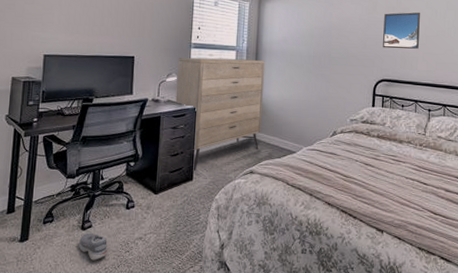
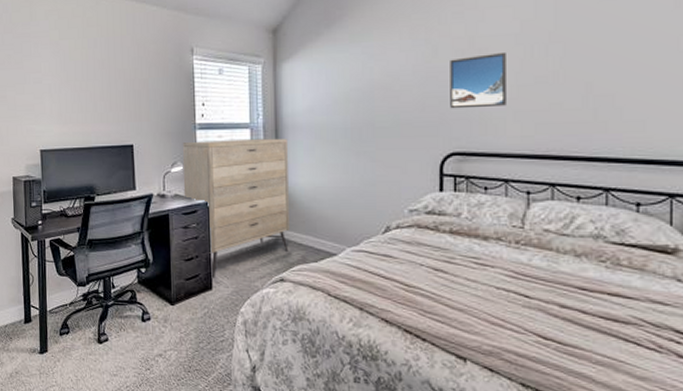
shoe: present [78,232,108,261] -> none [96,346,128,378]

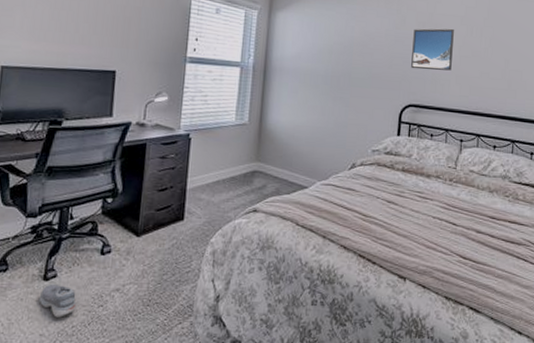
shoe: none [96,346,128,378] -> present [38,283,77,318]
dresser: present [182,138,289,278] -> none [165,74,274,209]

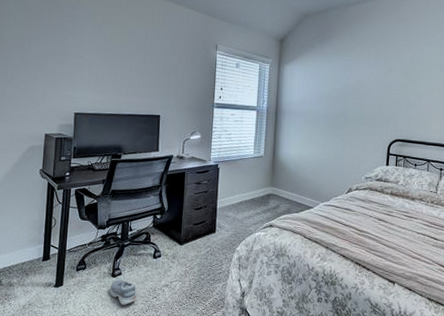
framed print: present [411,28,454,71] -> none [397,75,434,111]

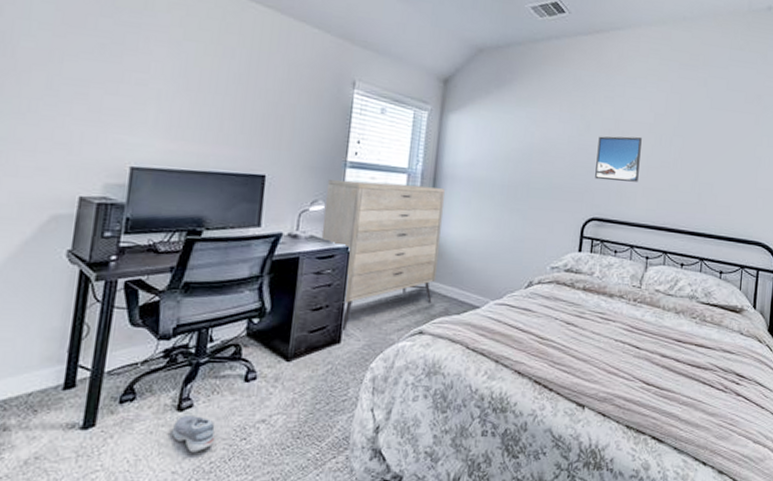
dresser: none [199,117,284,224] -> present [320,180,445,330]
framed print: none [397,75,434,111] -> present [595,136,642,182]

